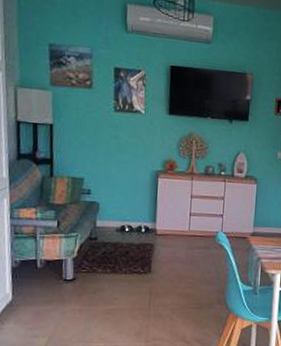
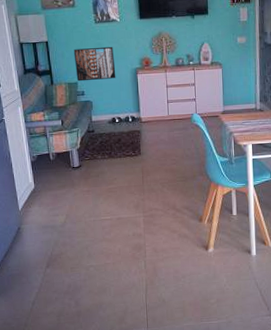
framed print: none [83,138,133,180] -> present [73,46,116,82]

